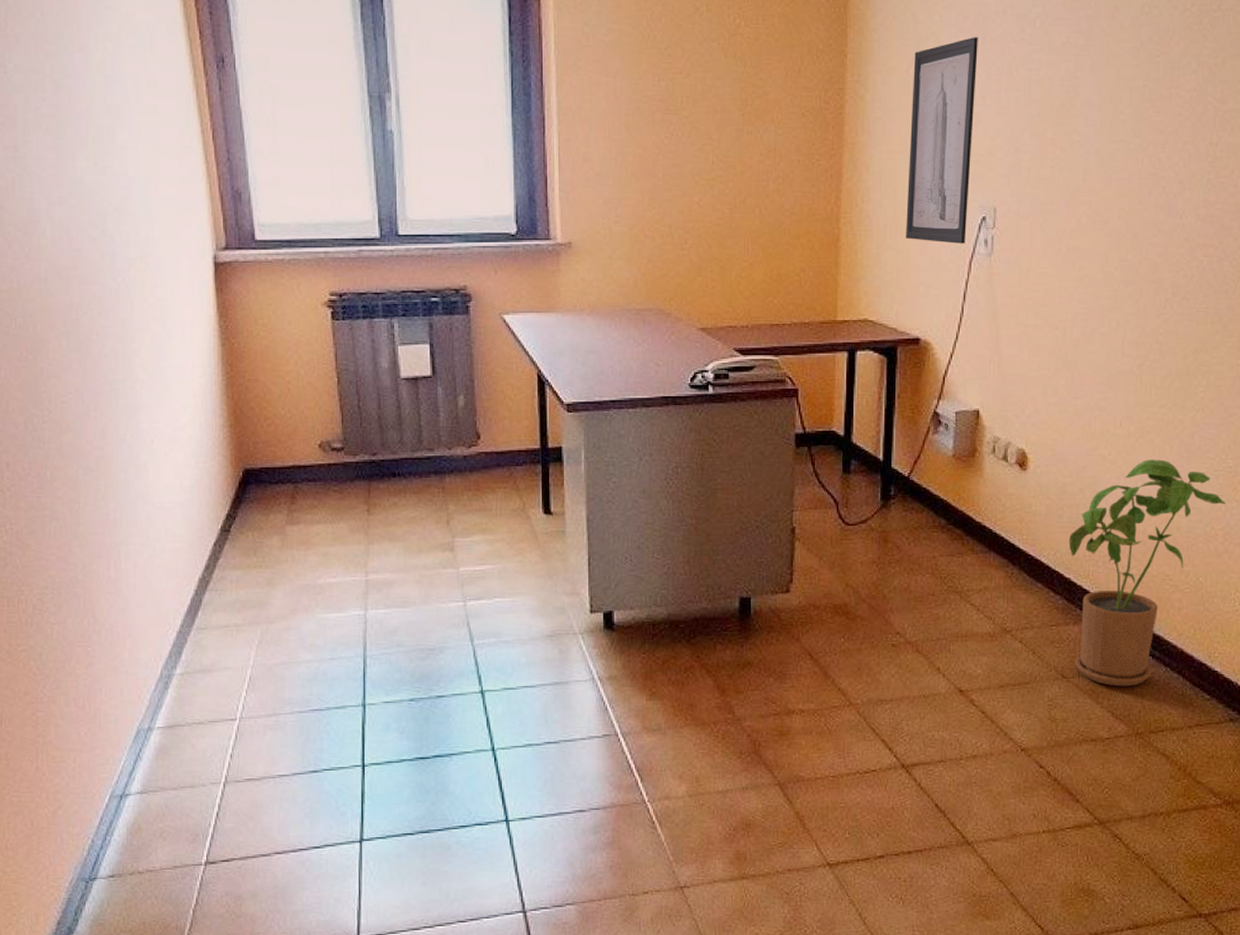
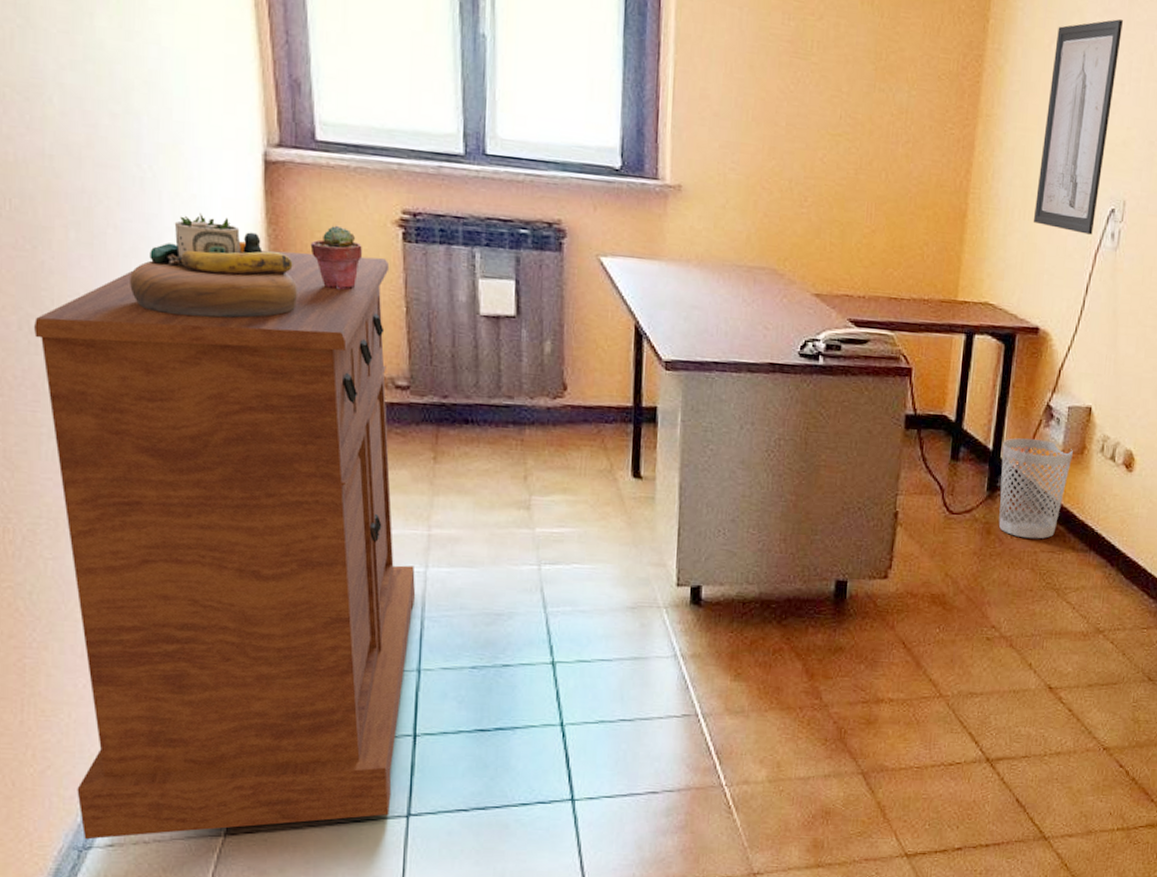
sideboard: none [36,337,358,872] -> present [33,250,416,840]
decorative bowl: none [111,313,247,404] -> present [130,212,298,318]
potted succulent: none [255,312,299,368] -> present [310,225,363,290]
wastebasket: none [893,447,964,544] -> present [999,438,1073,539]

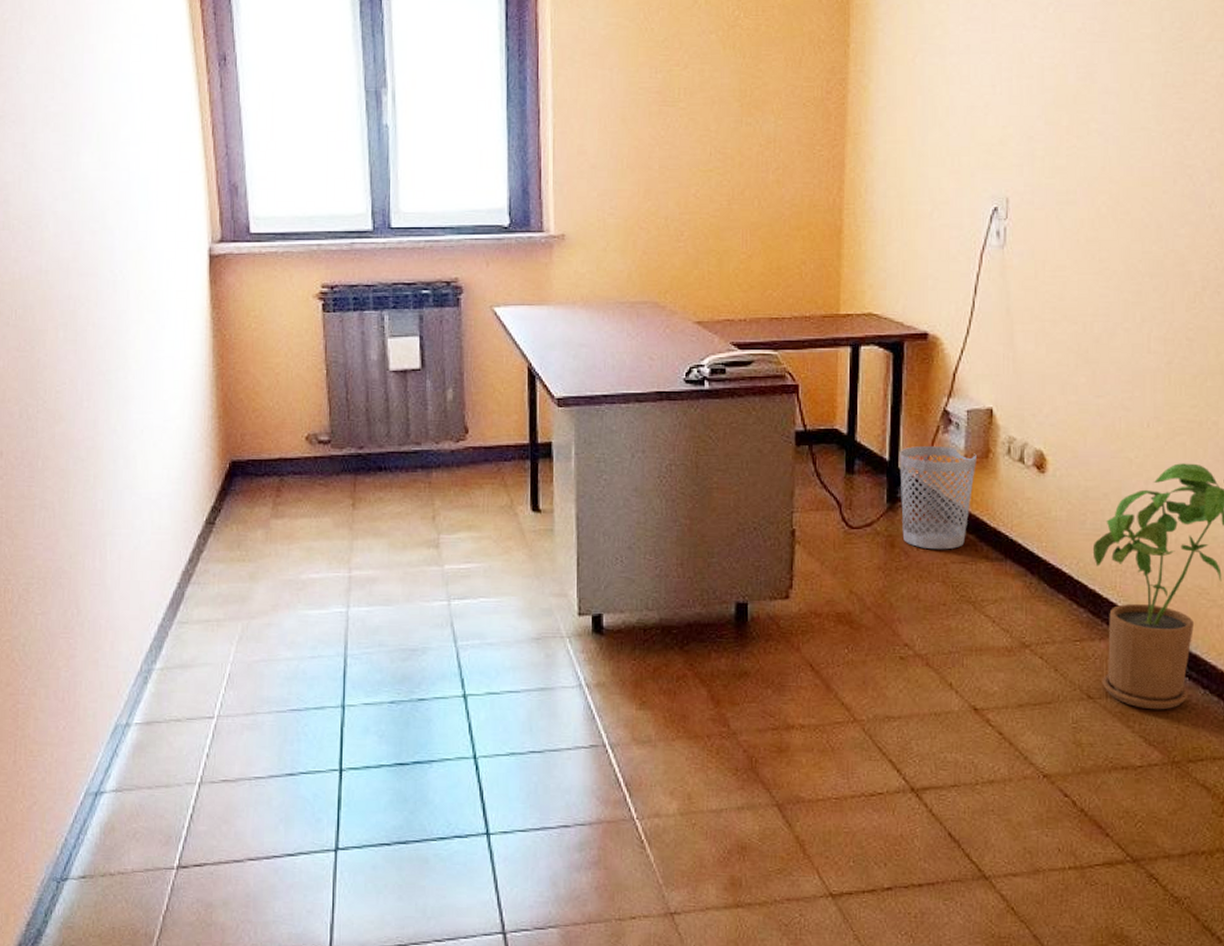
sideboard: present [33,250,416,840] -> none [30,329,339,871]
decorative bowl: present [130,212,298,318] -> none [104,305,237,394]
potted succulent: present [310,225,363,290] -> none [246,304,290,360]
wall art: present [1033,19,1123,235] -> none [911,25,987,235]

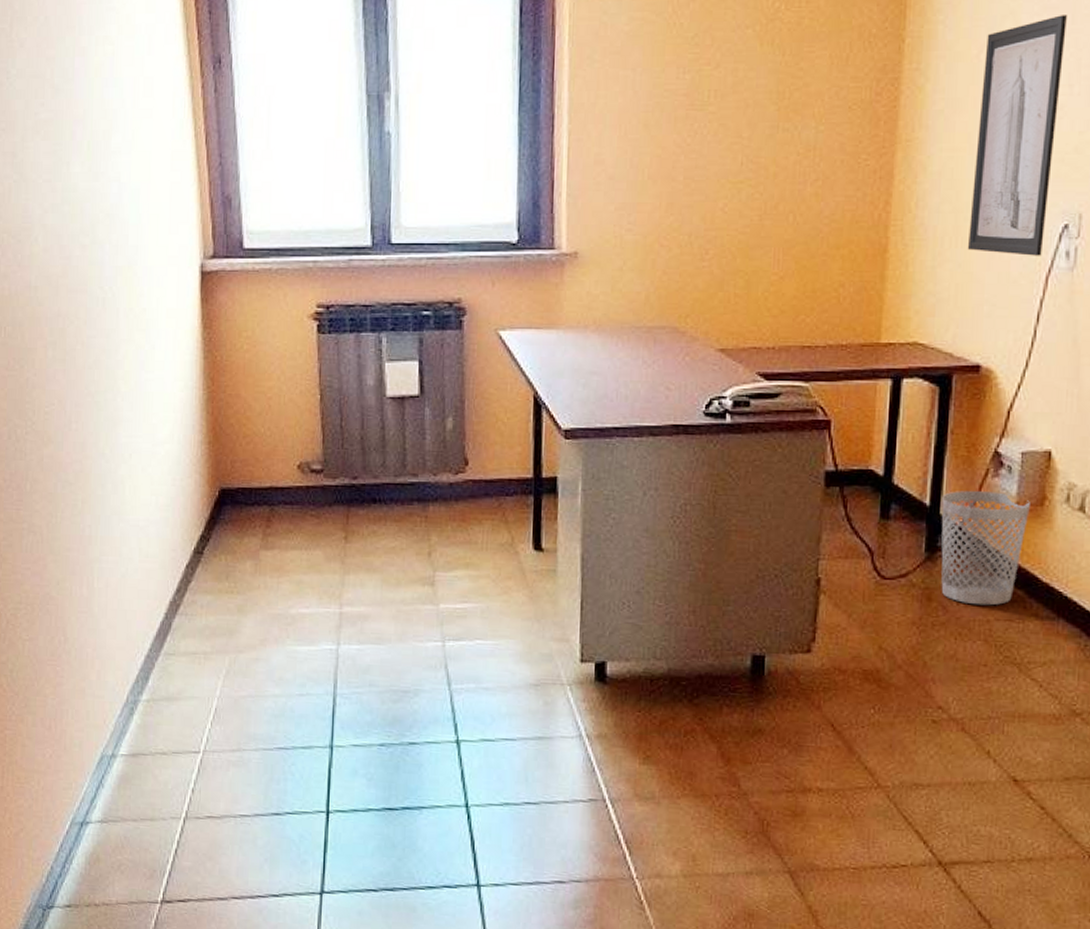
wall art: none [911,25,987,235] -> present [967,15,1067,256]

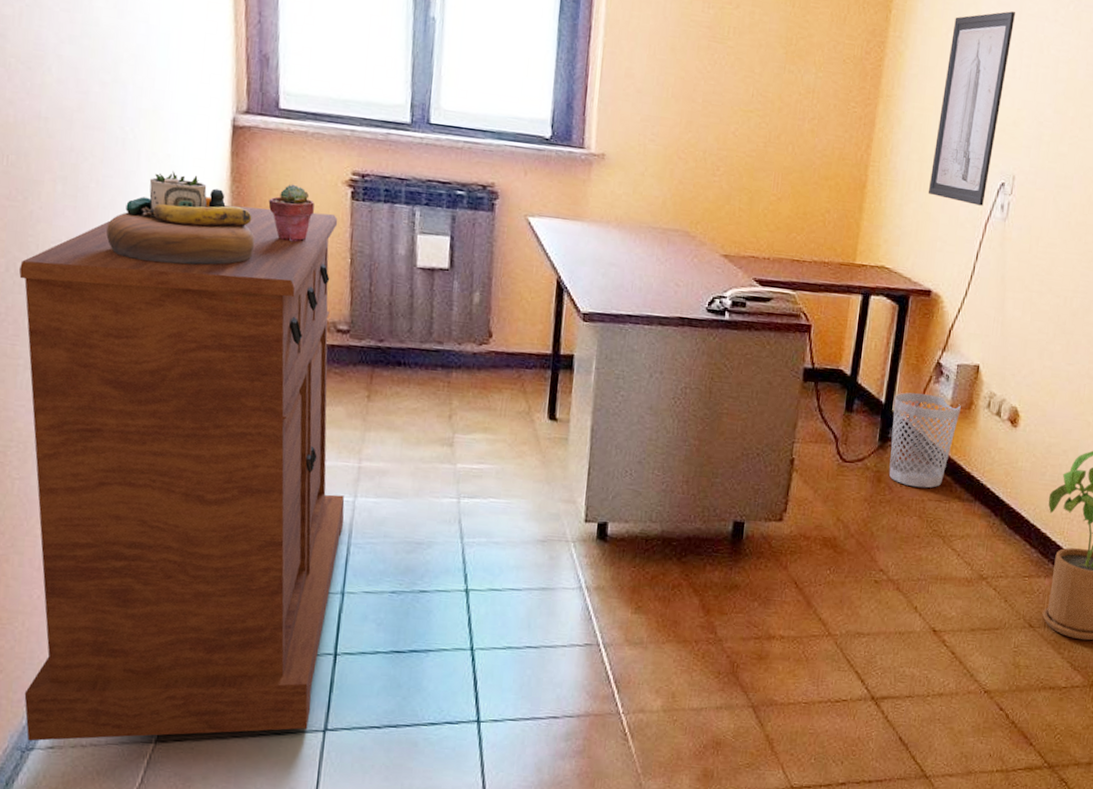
sideboard: none [19,351,329,899] -> present [18,204,345,741]
decorative bowl: none [93,324,228,417] -> present [106,170,255,265]
potted succulent: none [238,324,283,384] -> present [268,184,315,242]

